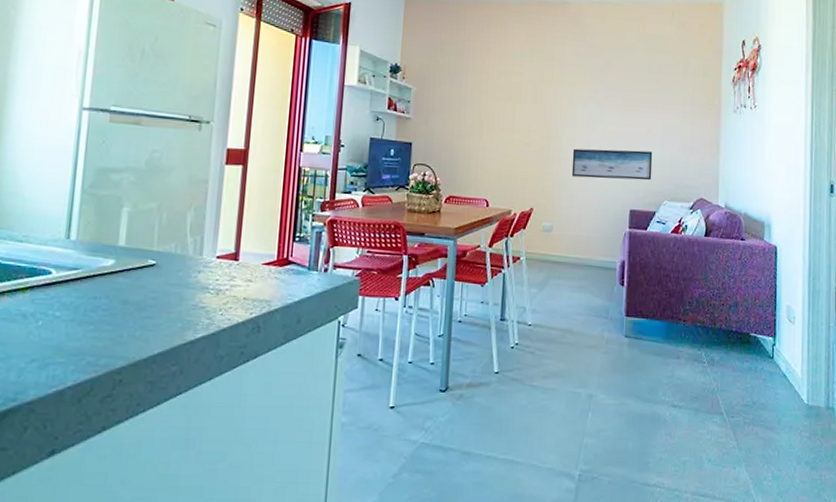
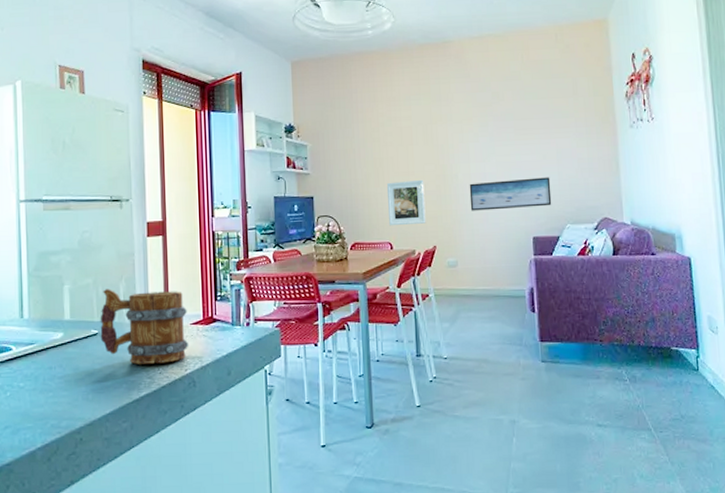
mug: none [157,216,260,304] -> present [100,289,189,364]
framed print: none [488,137,528,184] -> present [387,179,426,226]

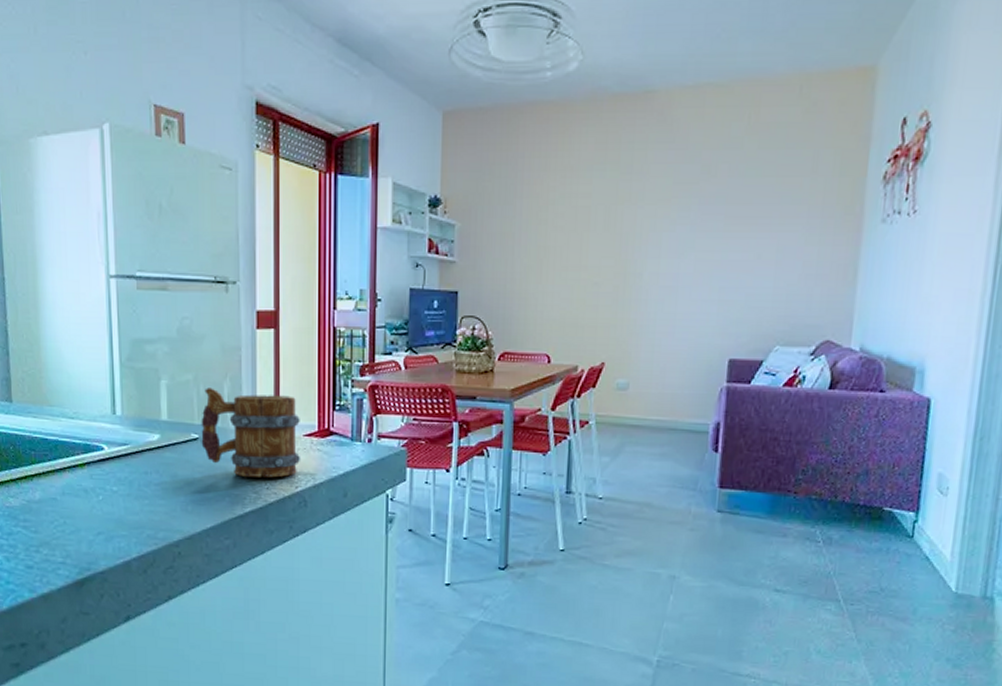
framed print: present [387,179,426,226] -> none [549,277,599,335]
wall art: present [469,177,552,211] -> none [653,283,763,322]

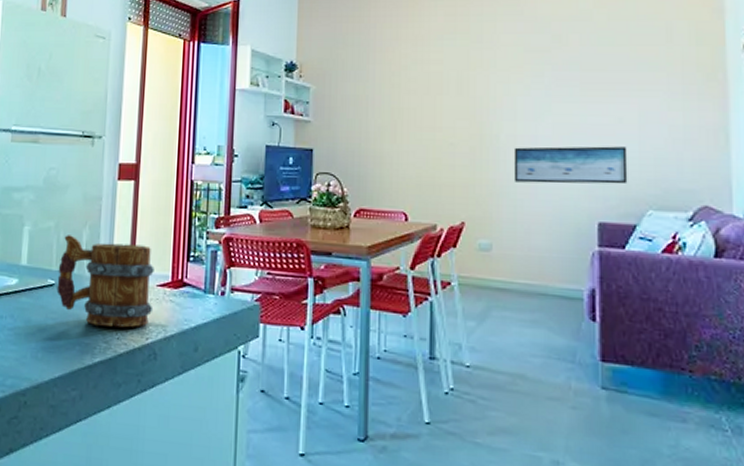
wall art: none [653,283,763,322] -> present [513,146,628,185]

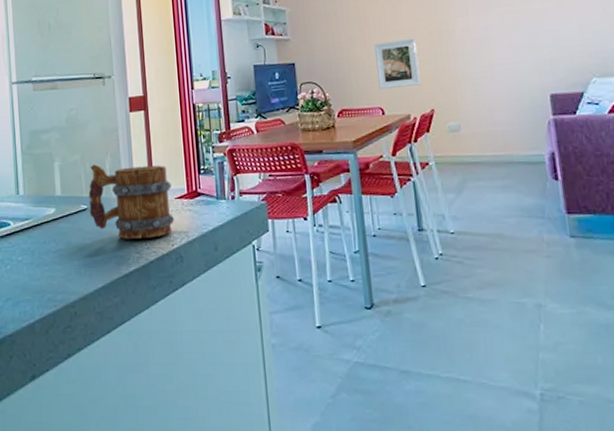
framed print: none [405,137,454,193] -> present [375,37,421,90]
wall art: present [513,146,628,185] -> none [469,25,572,69]

